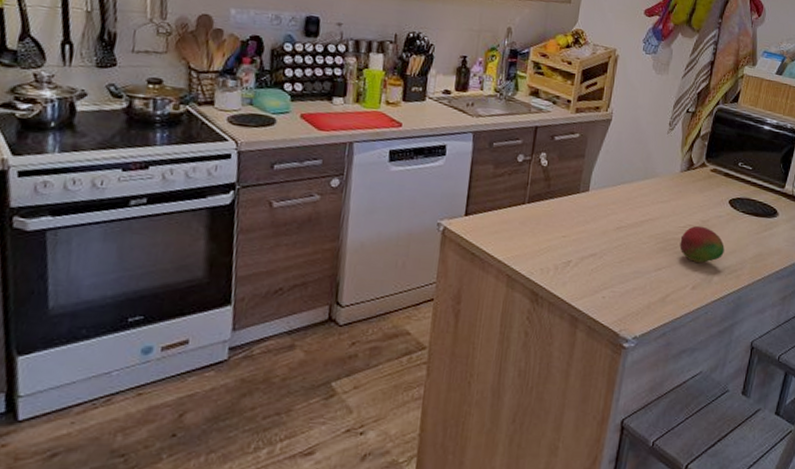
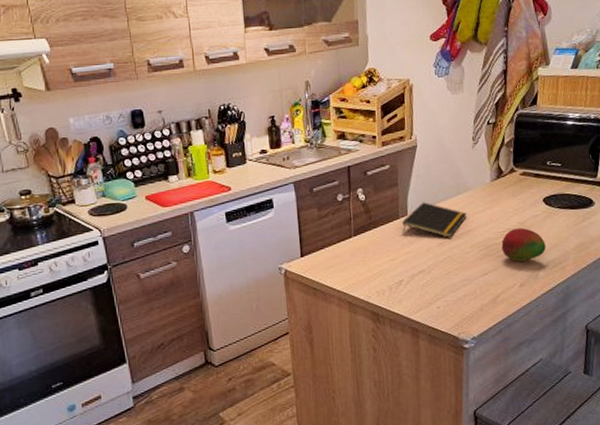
notepad: none [579,180,650,224] -> present [402,202,467,238]

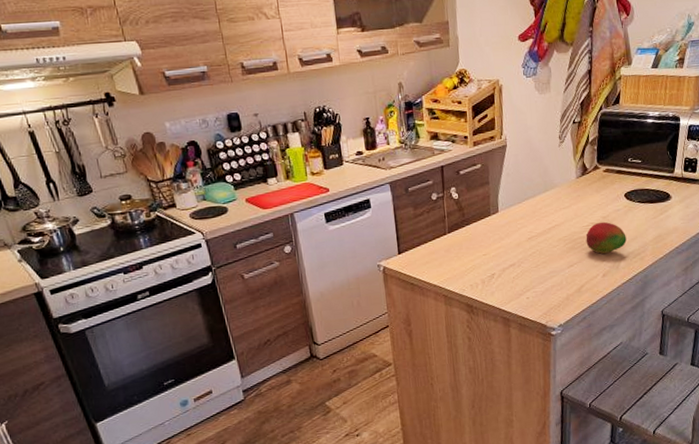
notepad: present [402,202,467,238] -> none [493,199,554,233]

